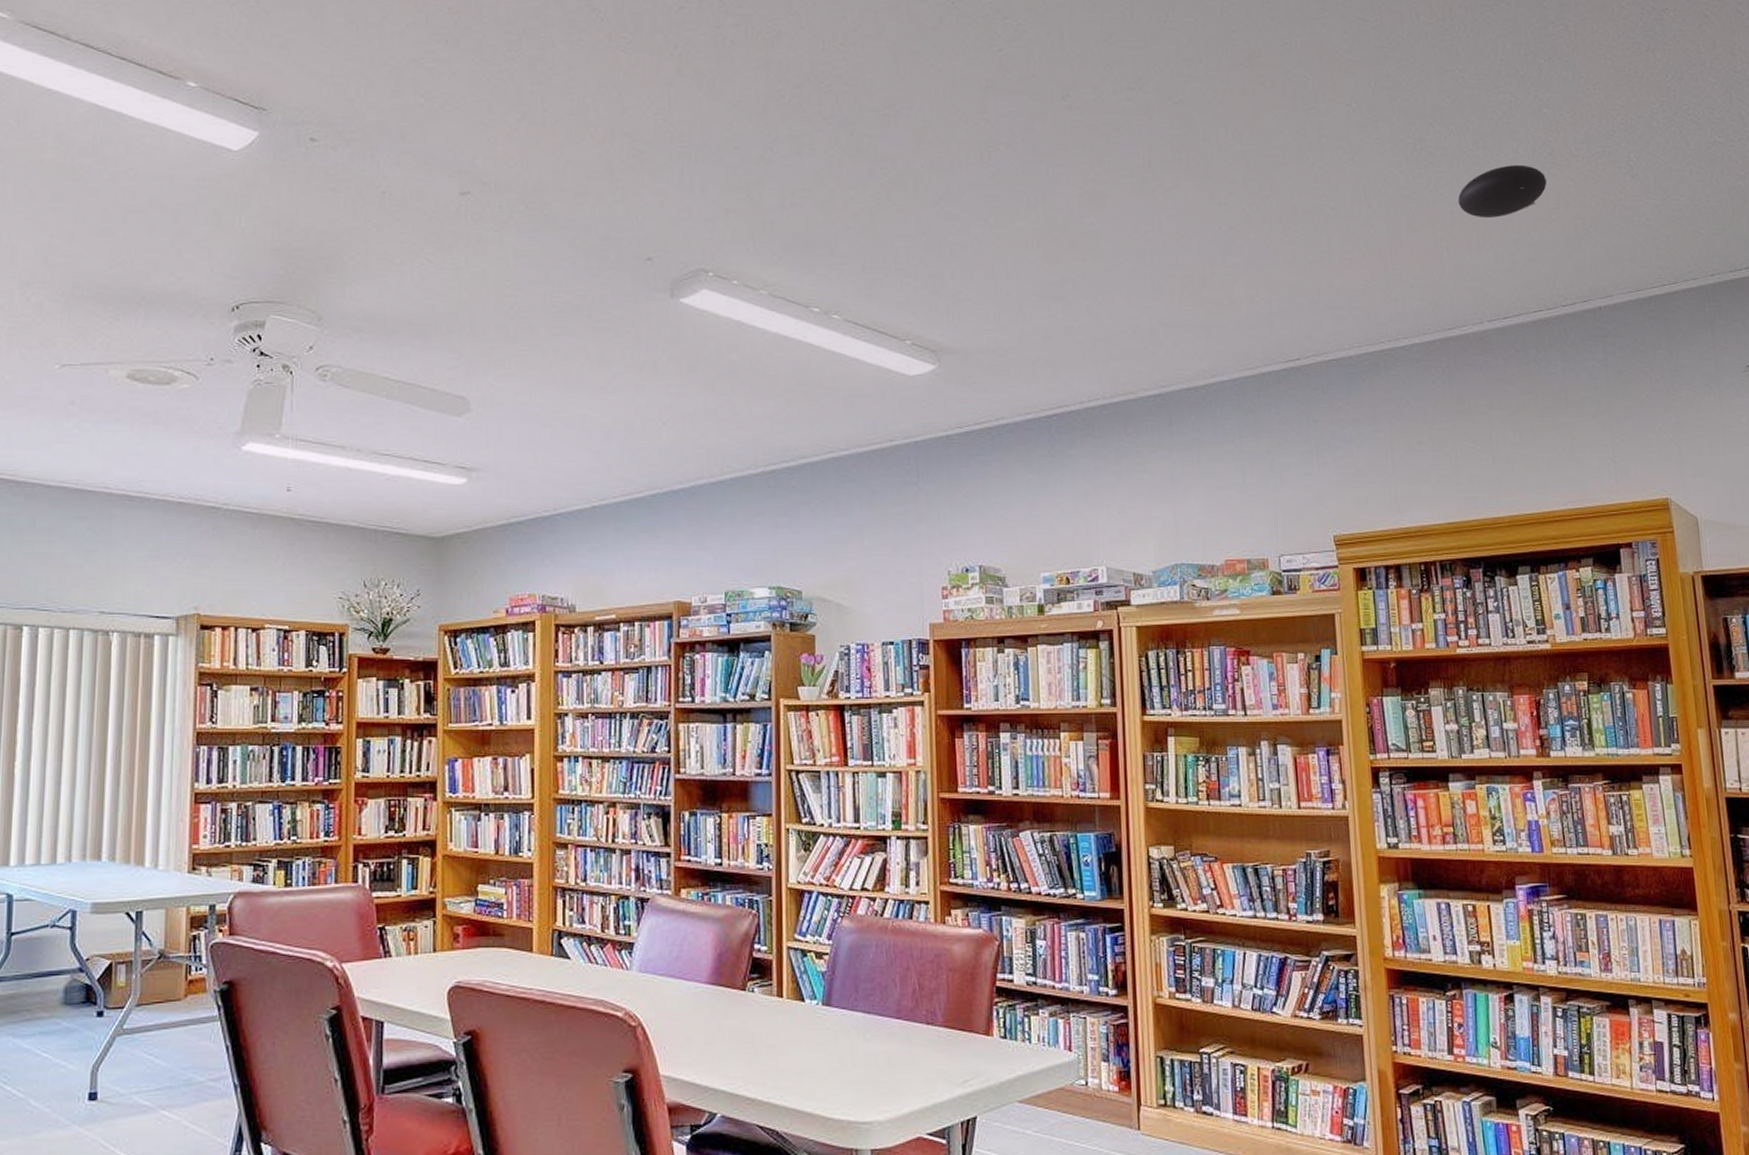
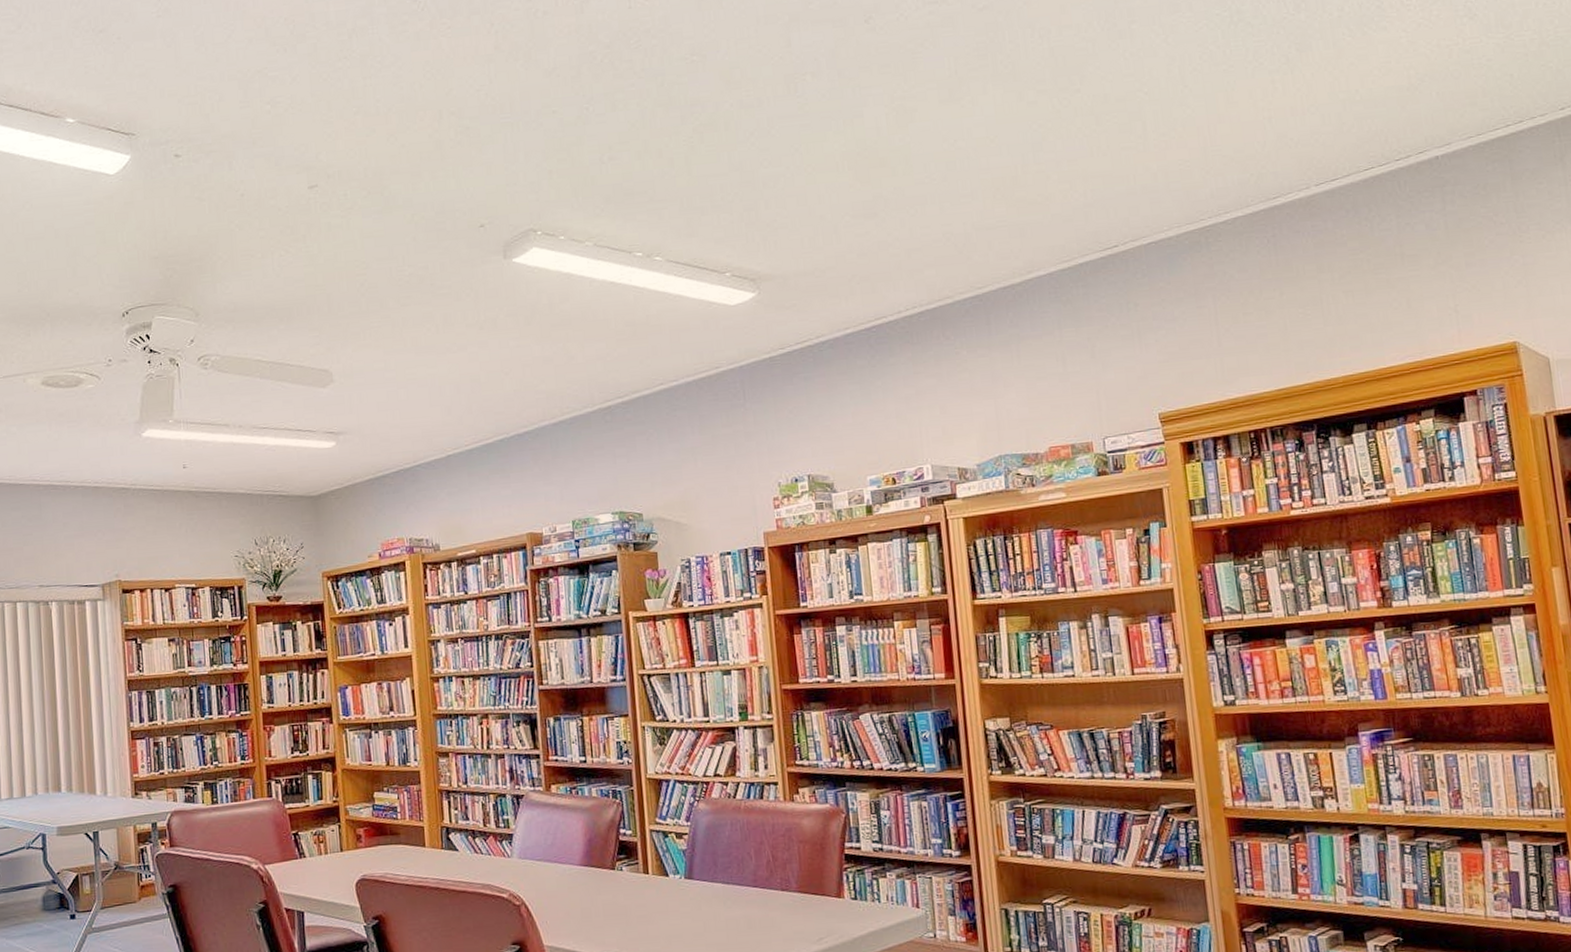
ceiling light: present [1457,164,1547,219] -> none [1279,22,1376,82]

